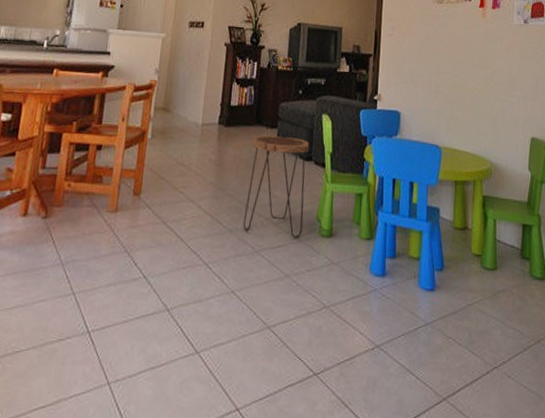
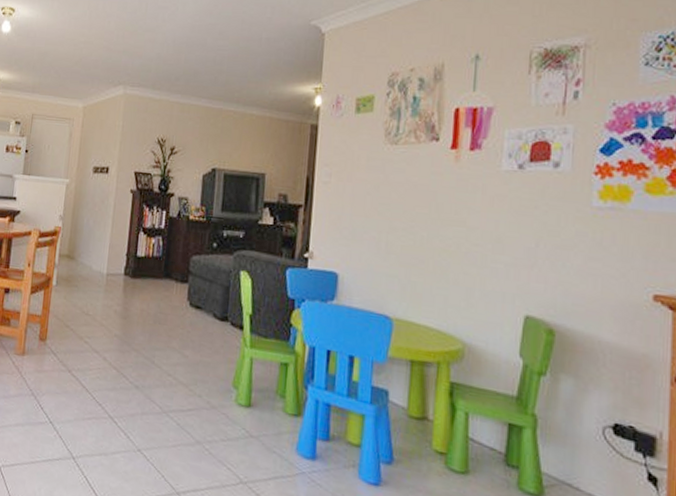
side table: present [243,135,309,238] -> none [150,289,225,404]

